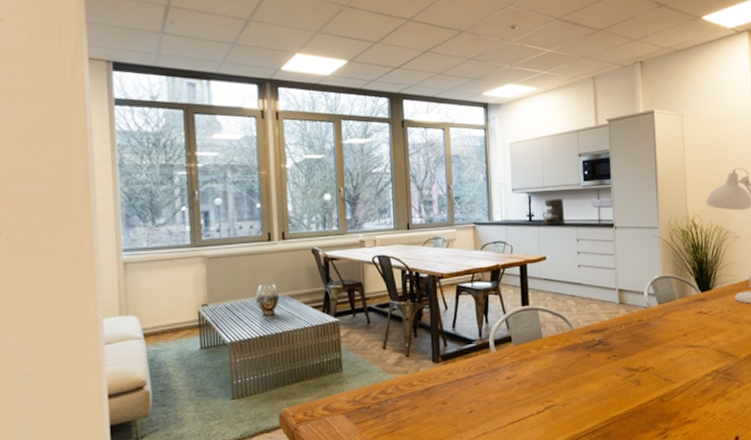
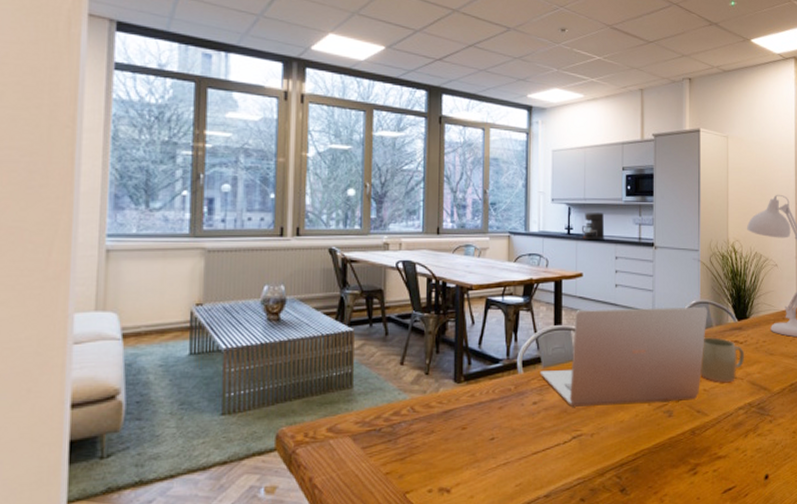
laptop: none [511,281,670,380] -> present [539,306,707,407]
mug: none [666,309,710,352] -> present [700,337,745,383]

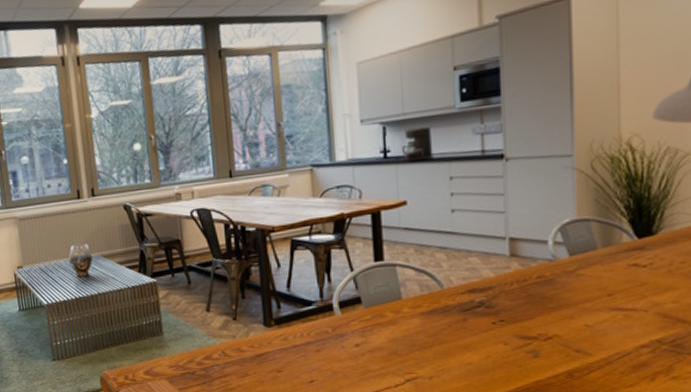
laptop: present [539,306,707,407] -> none [360,225,589,348]
mug: present [700,337,745,383] -> none [579,261,651,316]

